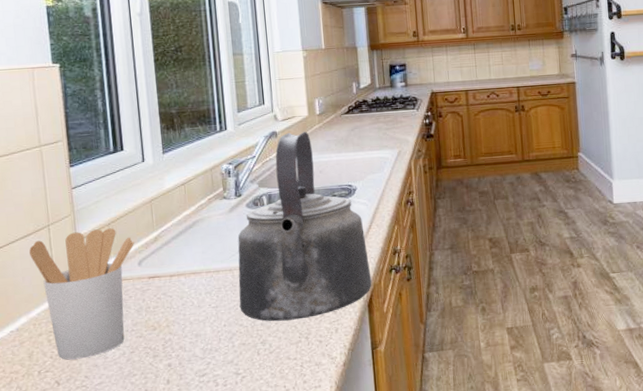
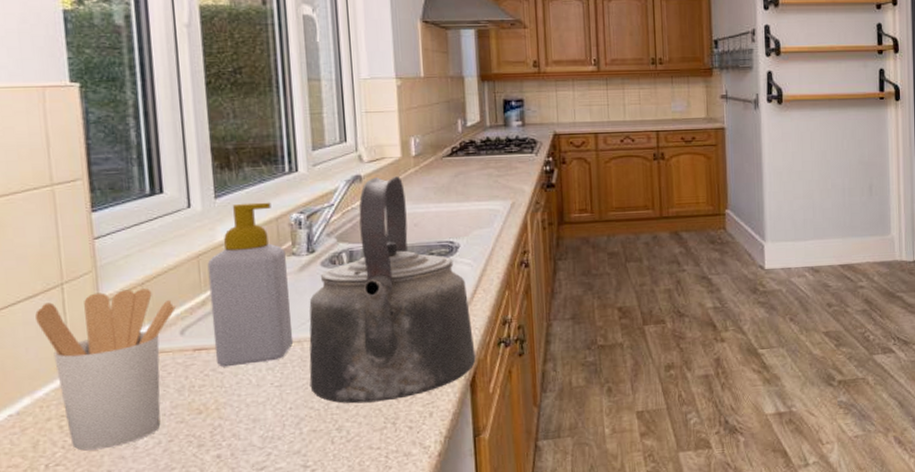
soap bottle: none [158,155,226,292] -> present [207,202,294,367]

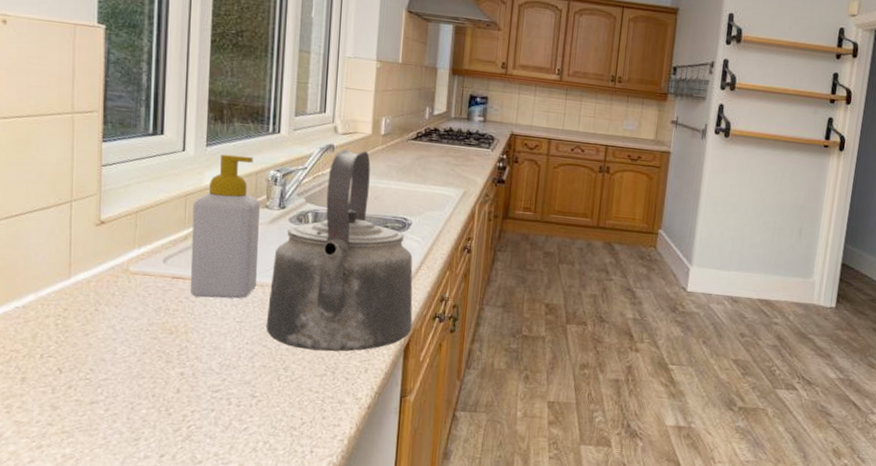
utensil holder: present [35,289,176,451] -> none [47,213,162,350]

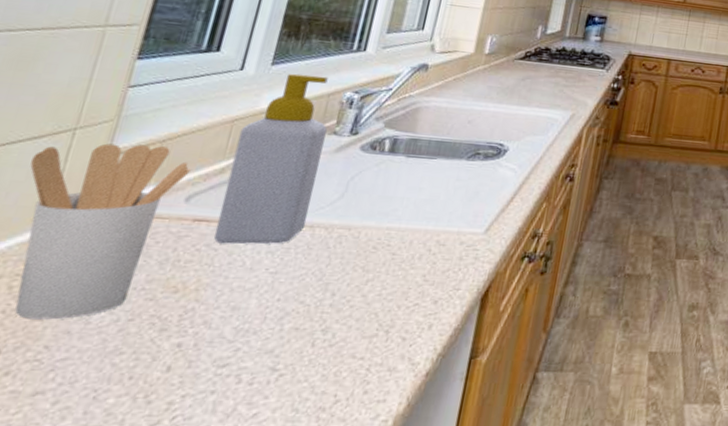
utensil holder: none [47,213,162,350] -> present [14,143,191,320]
kettle: present [266,149,413,352] -> none [307,68,505,306]

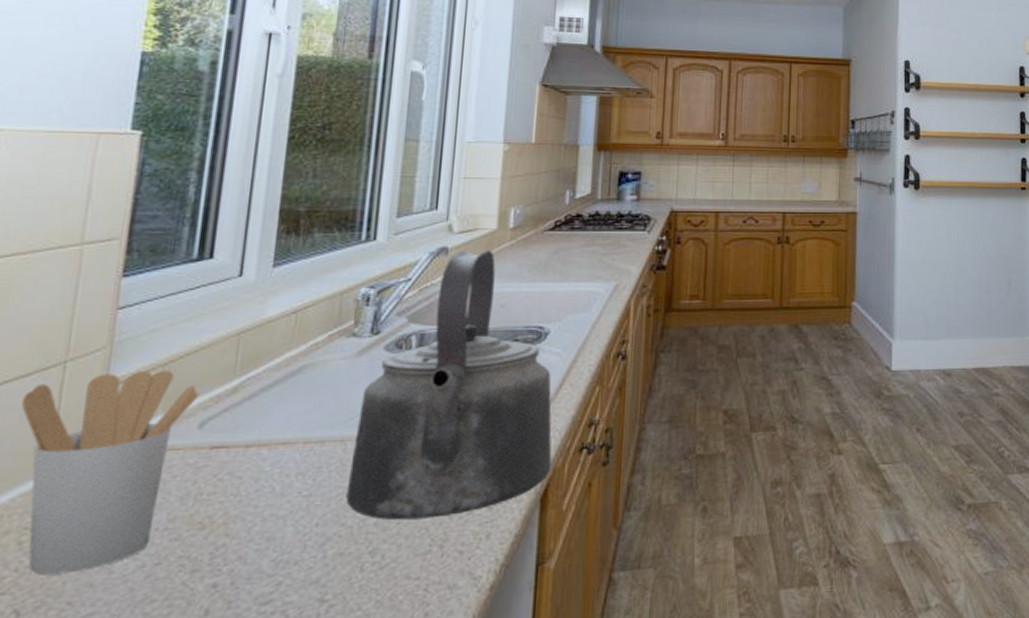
soap bottle: present [213,73,328,245] -> none [235,273,345,471]
kettle: none [307,68,505,306] -> present [345,250,552,521]

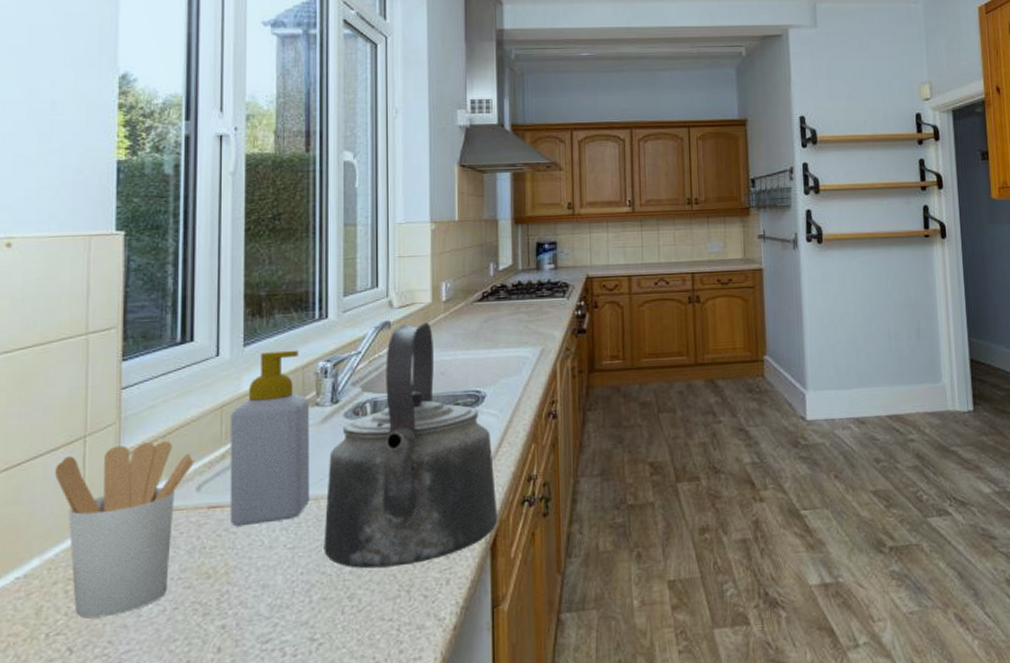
soap bottle: none [235,273,345,471] -> present [229,350,310,527]

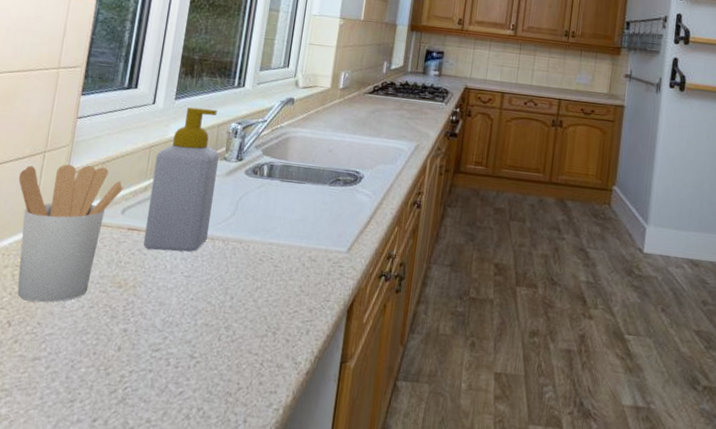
kettle: present [324,322,498,569] -> none [212,102,362,311]

